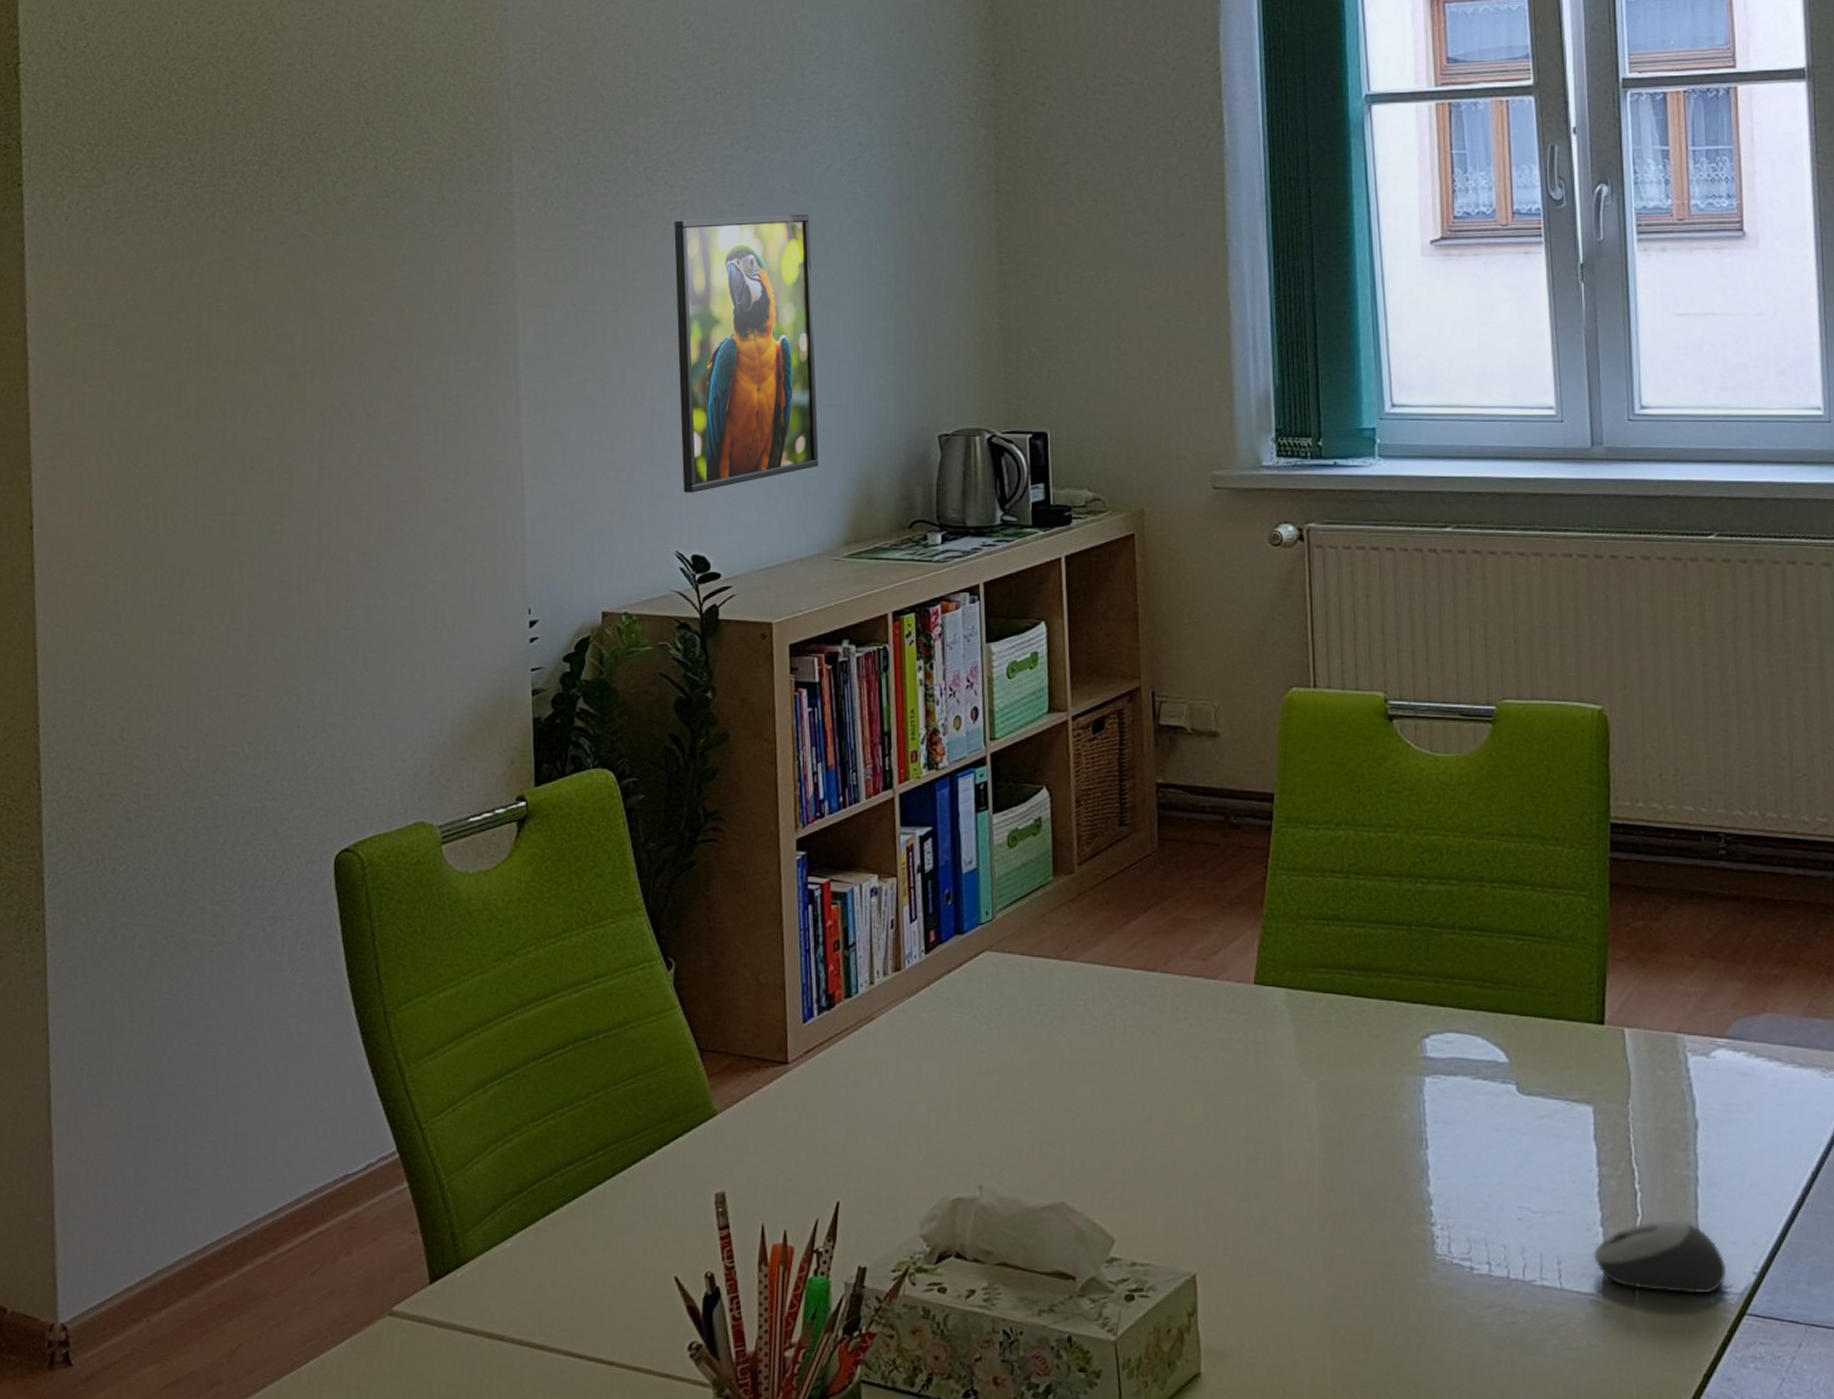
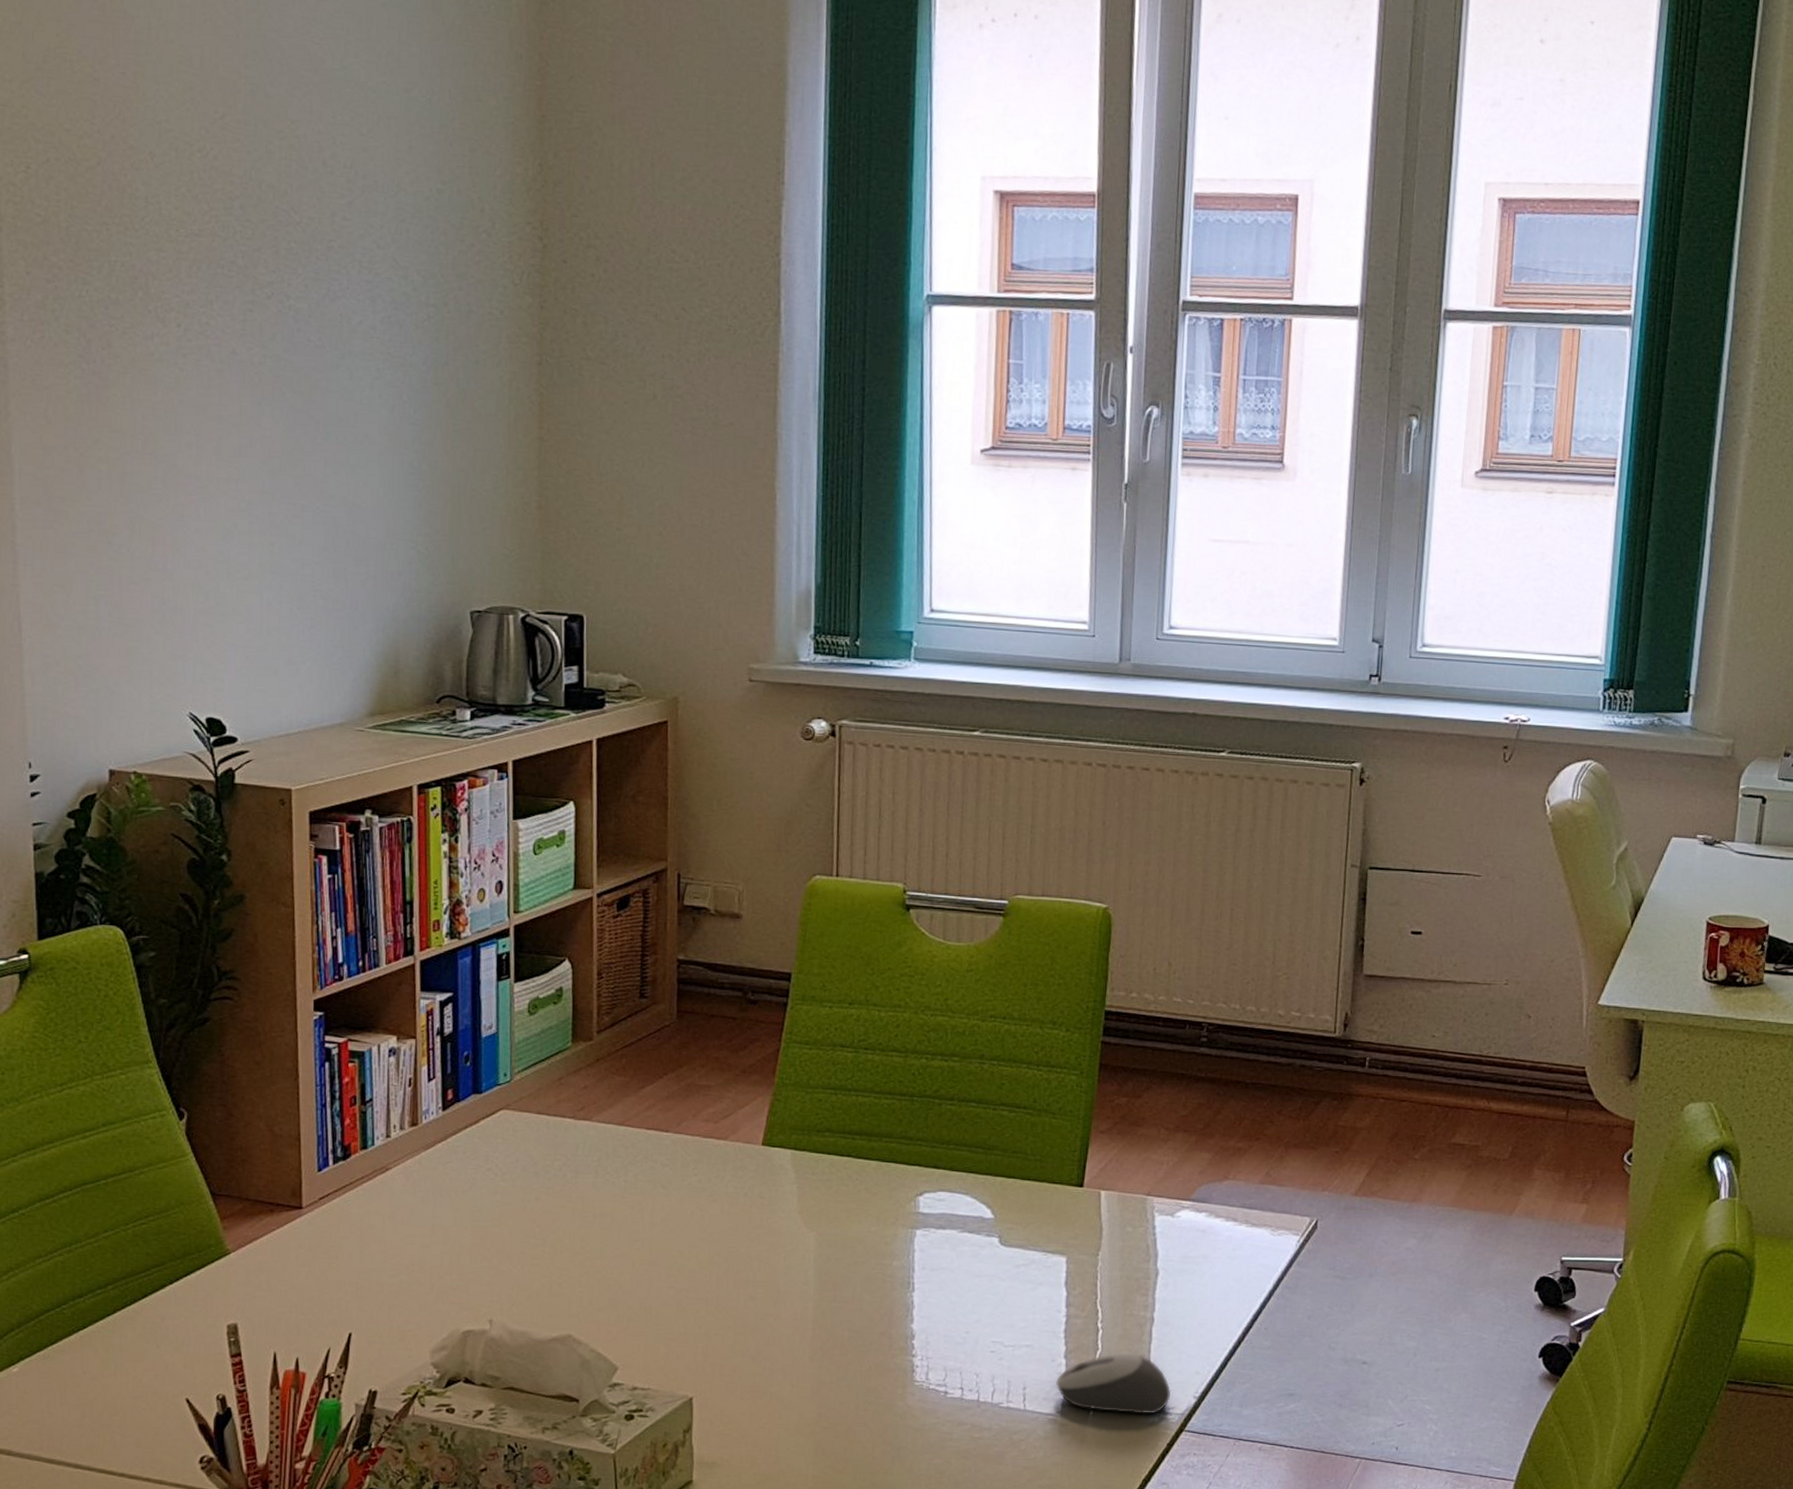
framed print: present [673,214,819,493] -> none [187,366,344,655]

